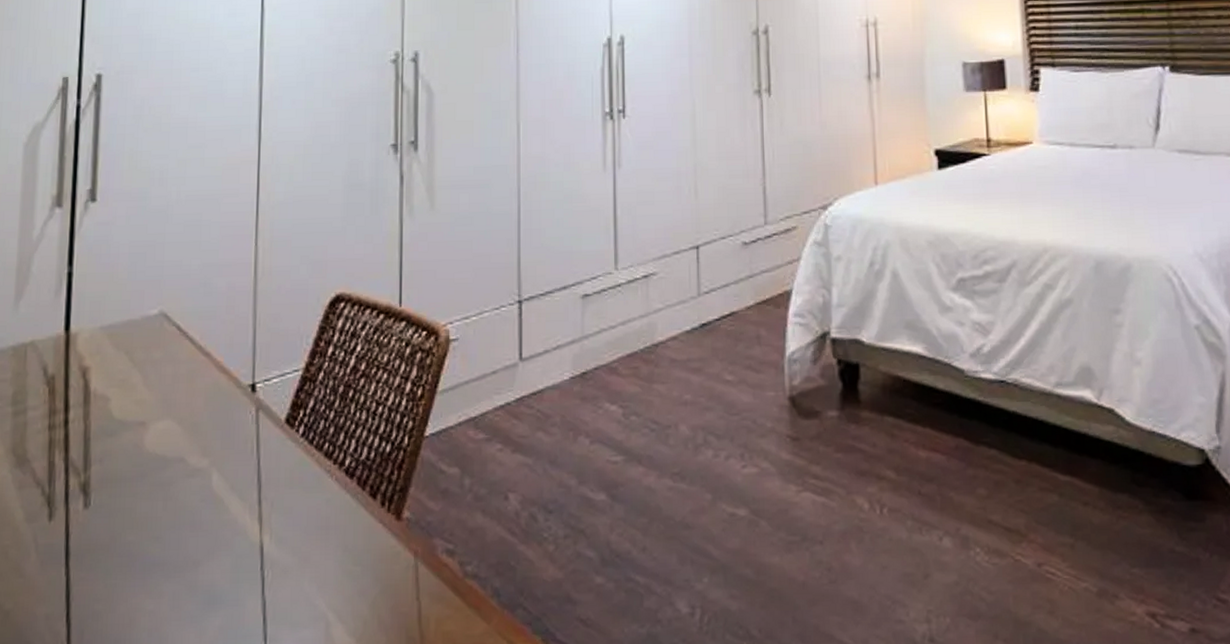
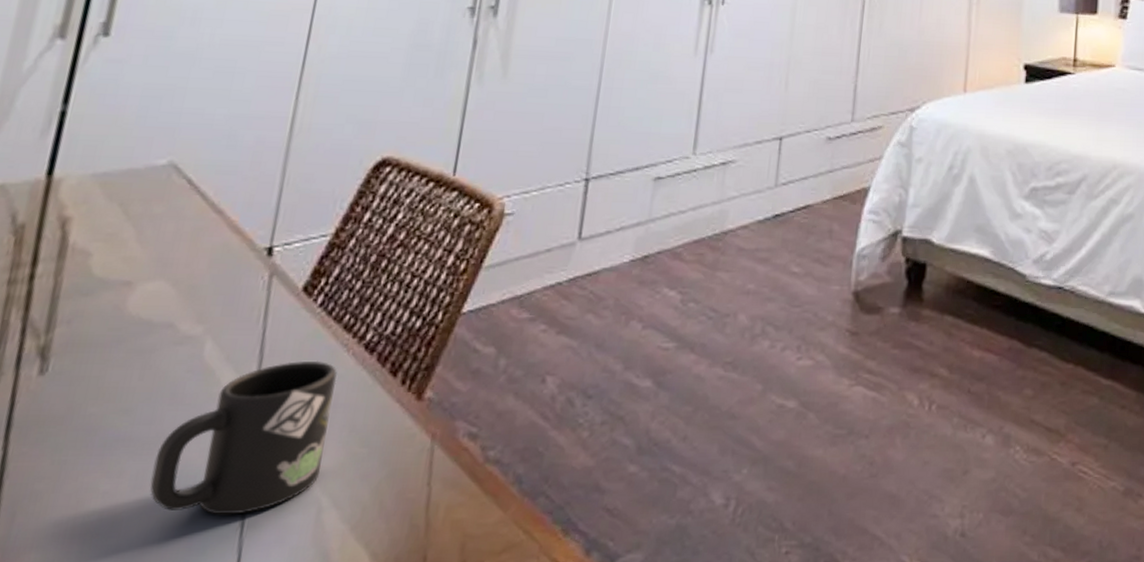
mug: none [185,486,326,630] -> present [150,360,338,515]

